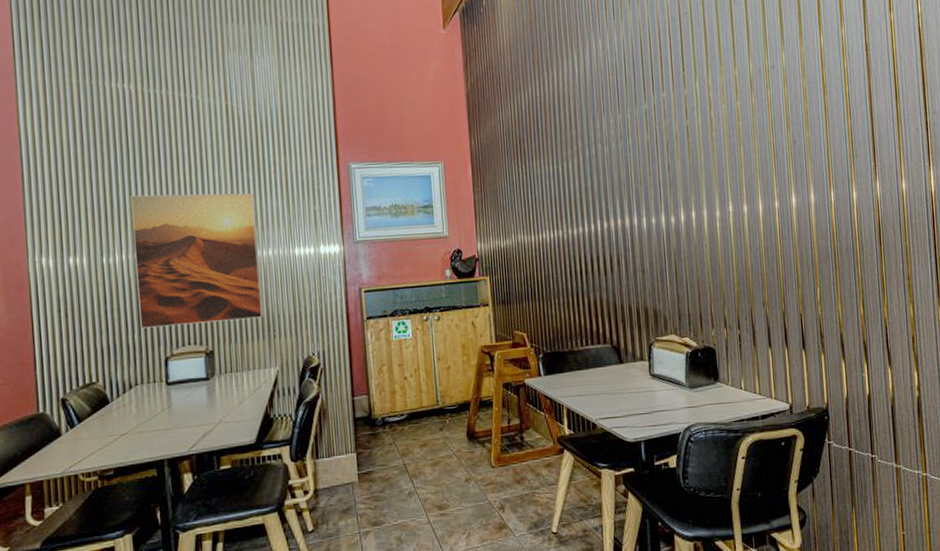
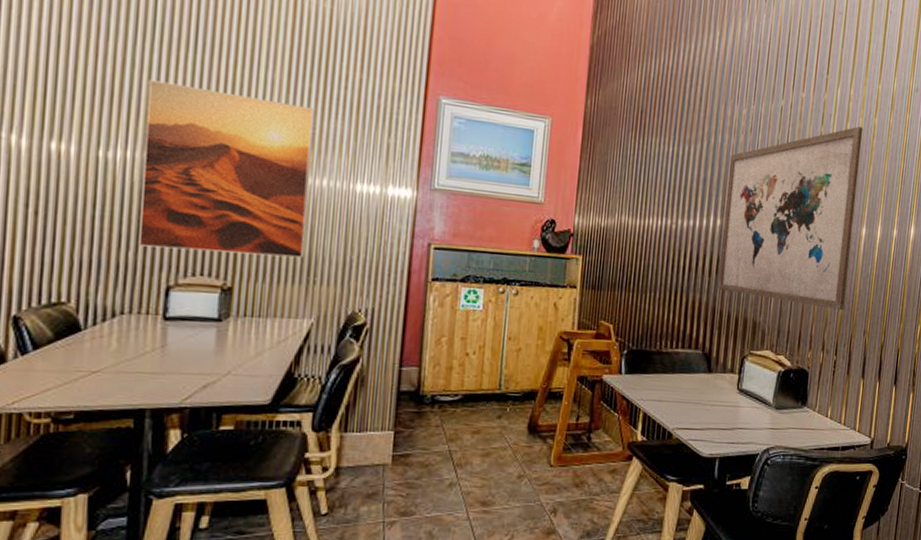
wall art: none [606,112,739,287] -> present [718,126,864,311]

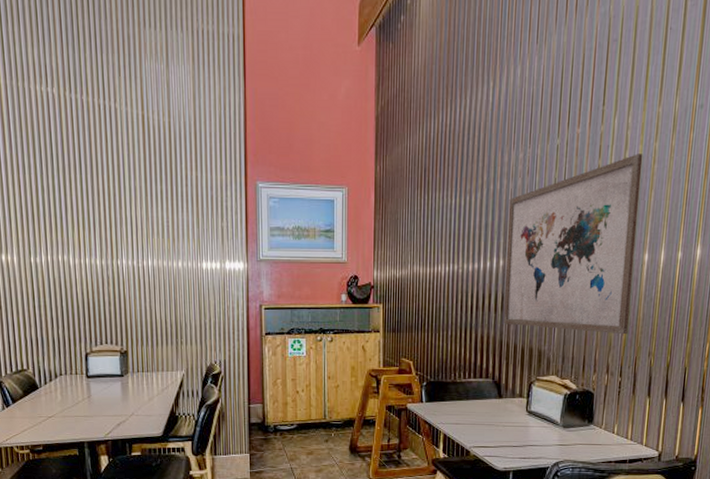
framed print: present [138,80,314,258] -> none [54,200,171,326]

